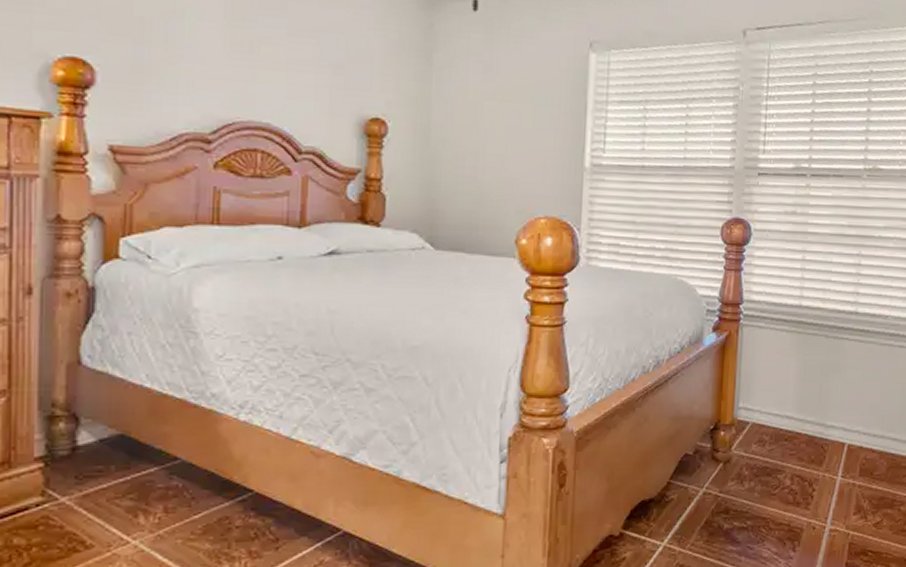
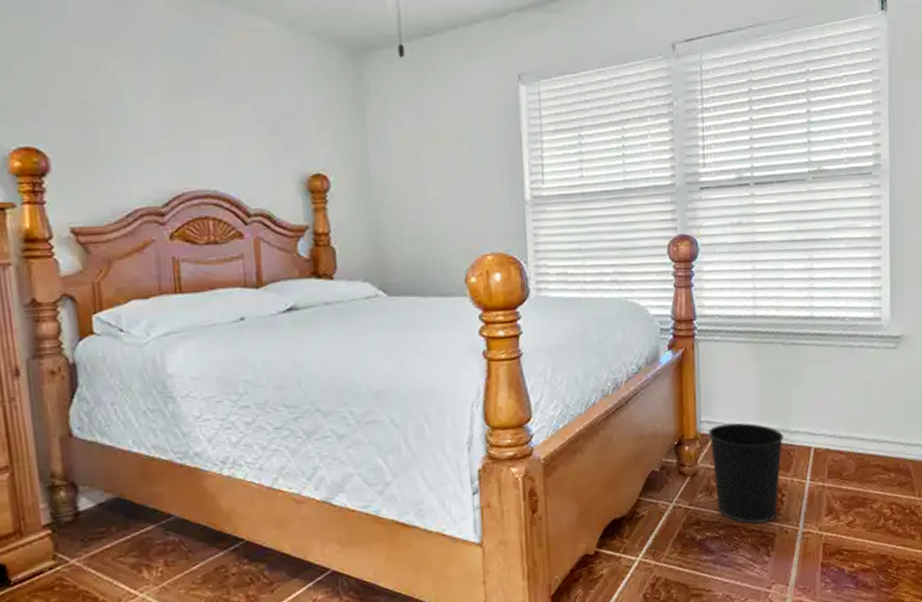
wastebasket: none [745,412,820,517] -> present [709,423,784,524]

